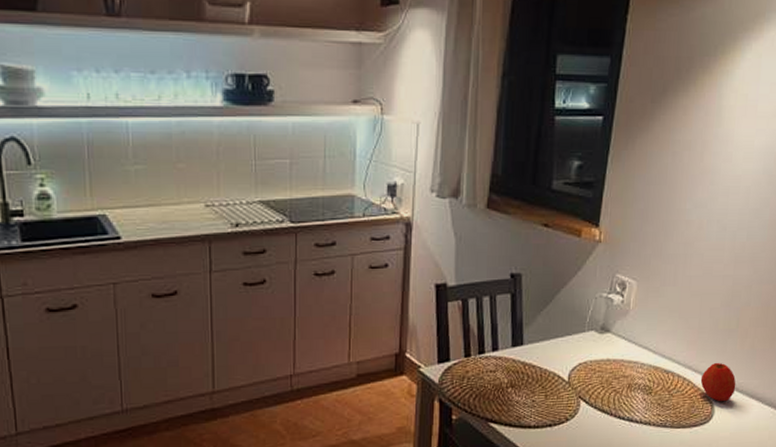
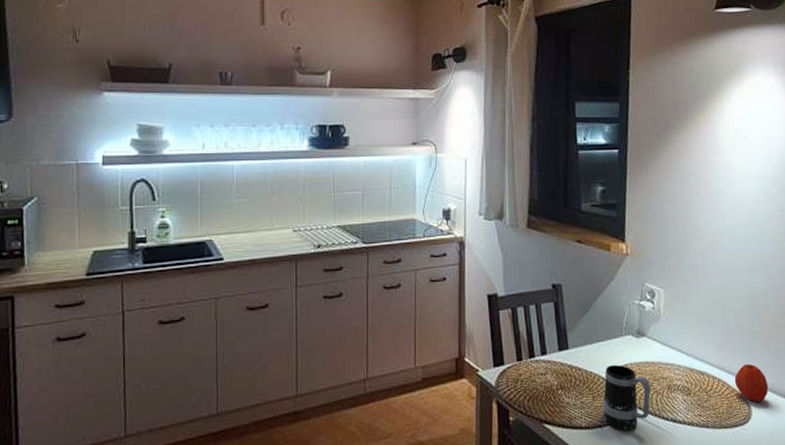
mug: none [554,362,610,429] -> present [602,365,651,430]

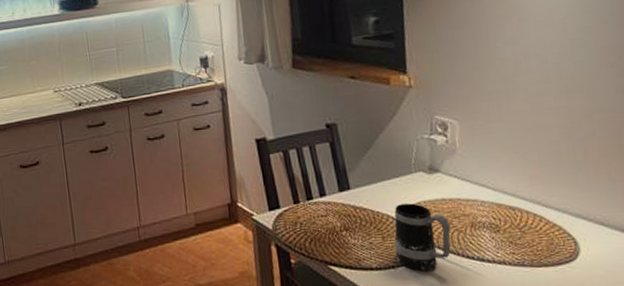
apple: present [734,363,769,402] -> none [554,196,601,238]

